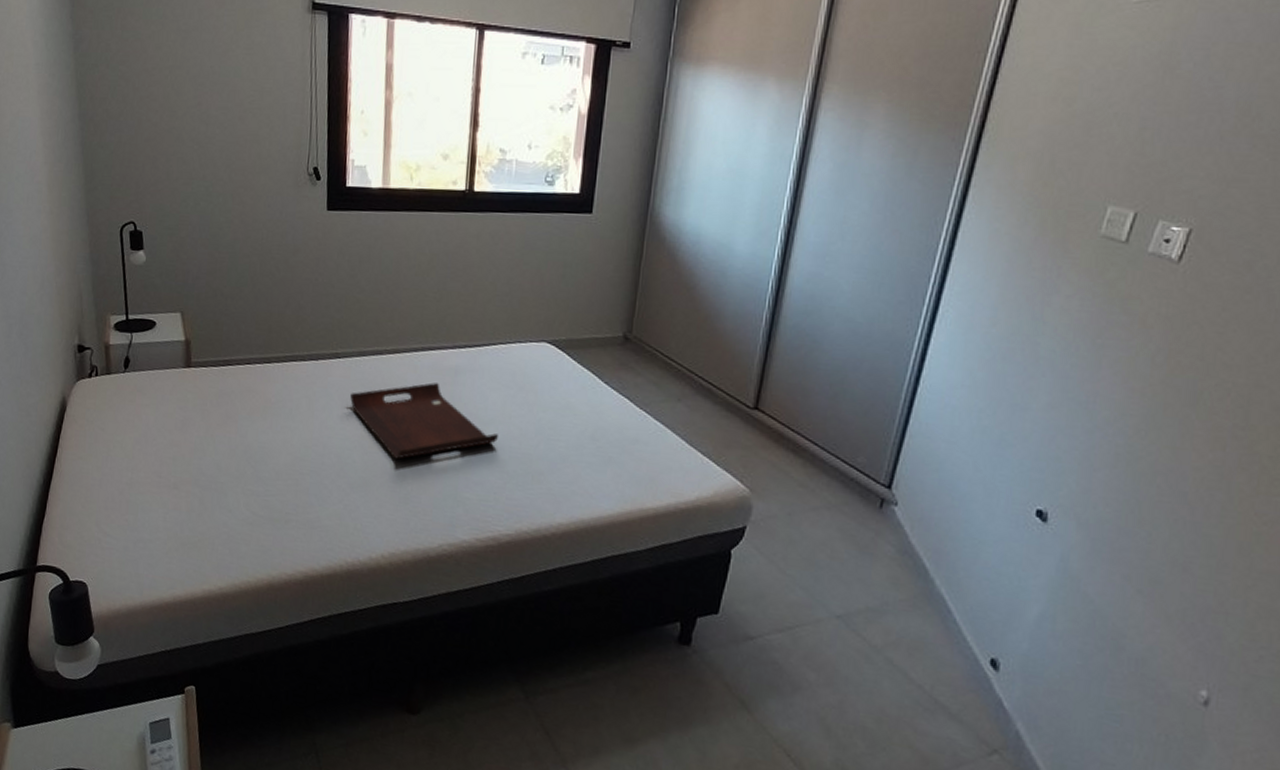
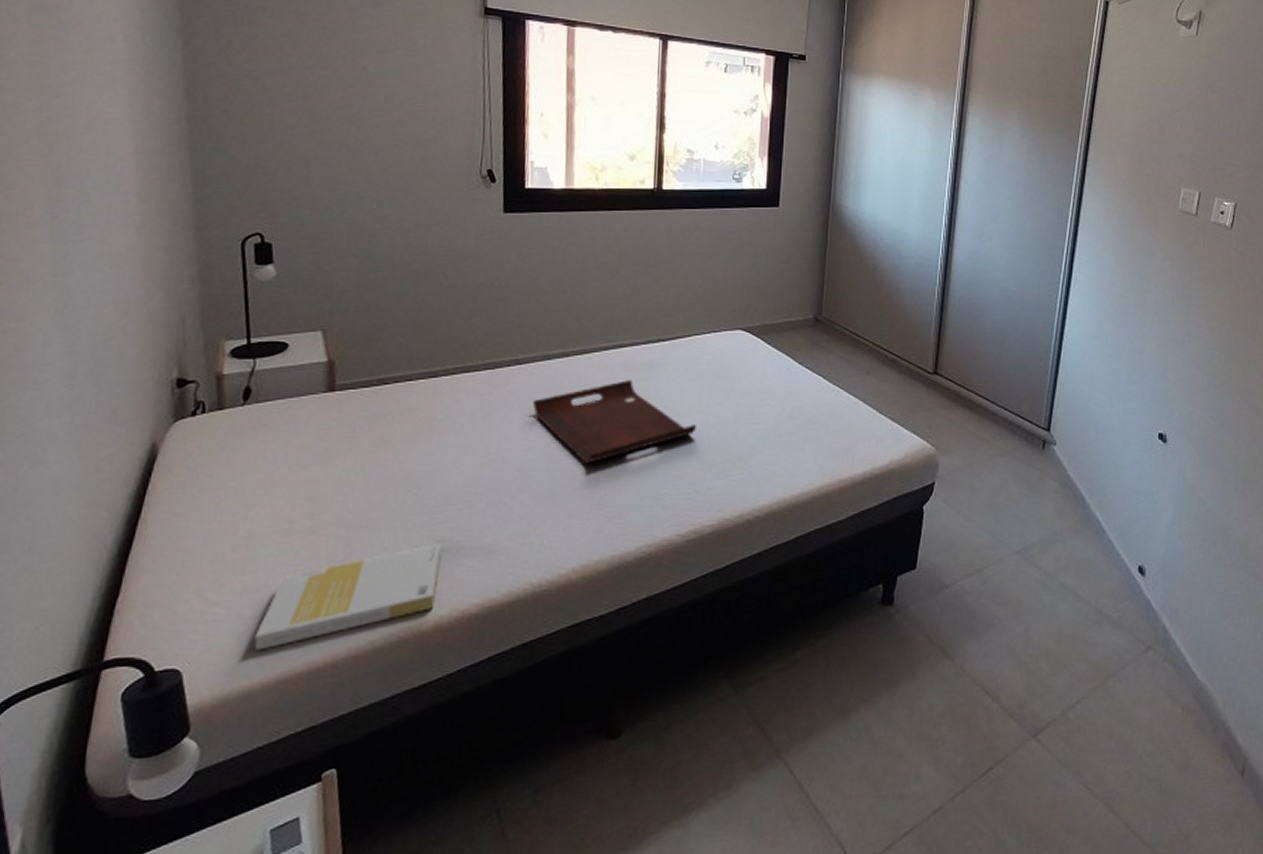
book: none [136,512,274,579] -> present [254,542,442,651]

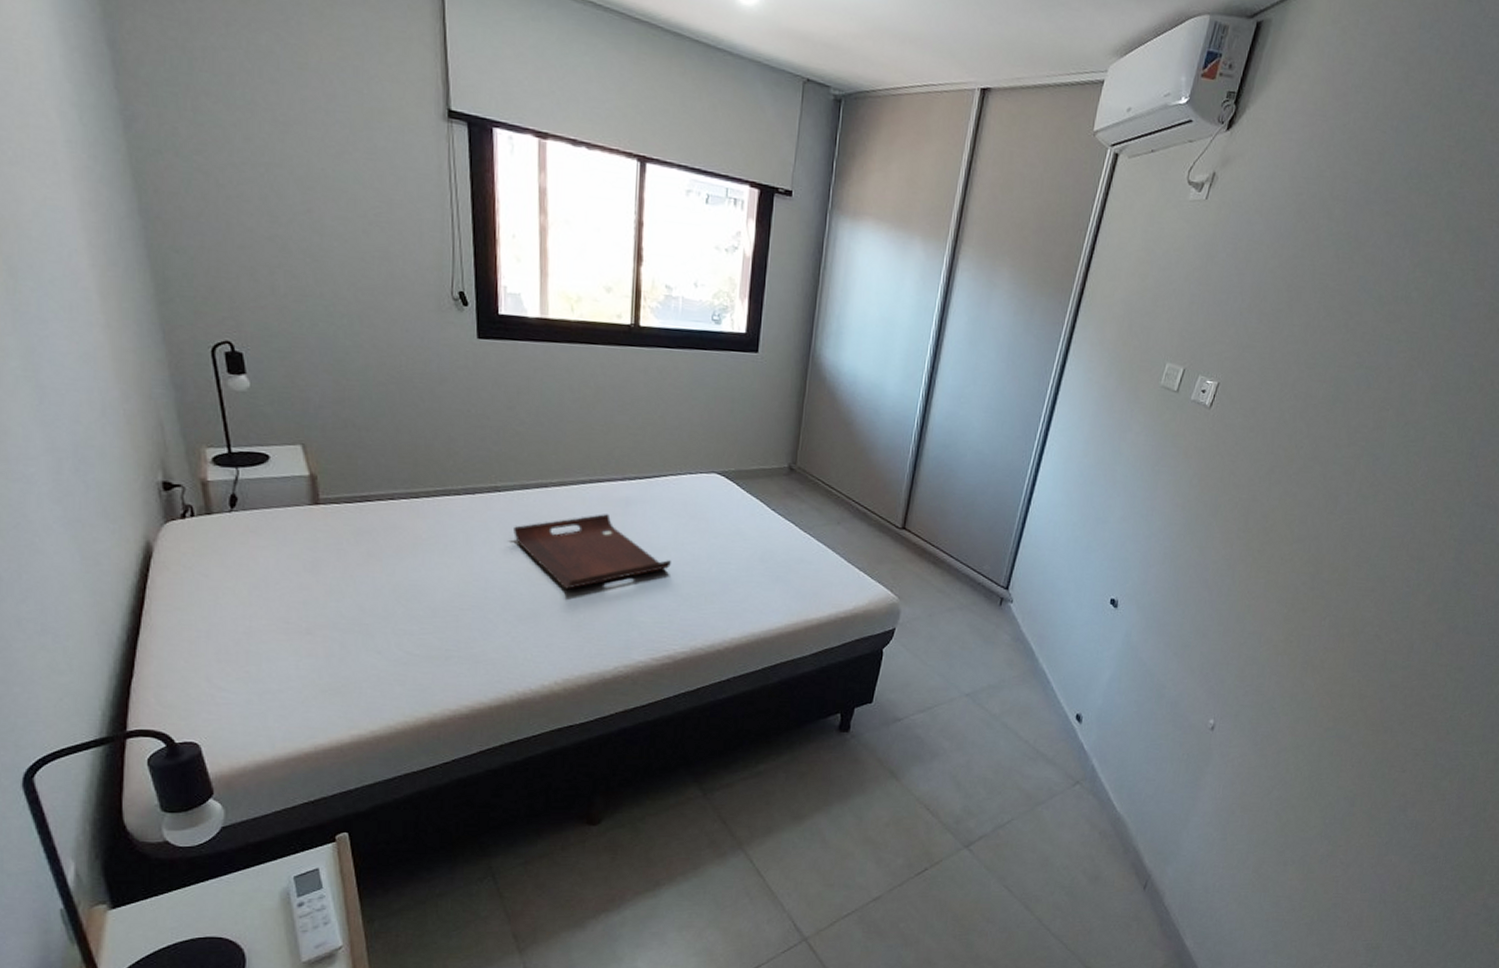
book: present [254,542,442,651] -> none [264,650,432,732]

